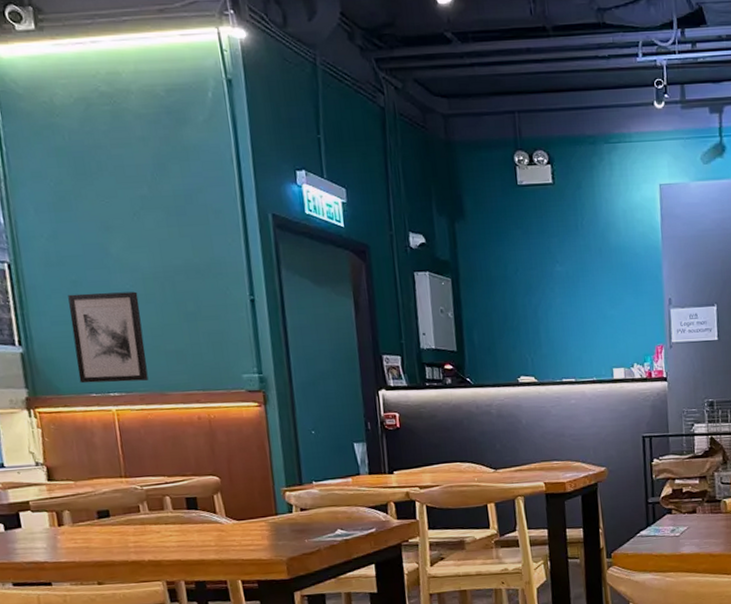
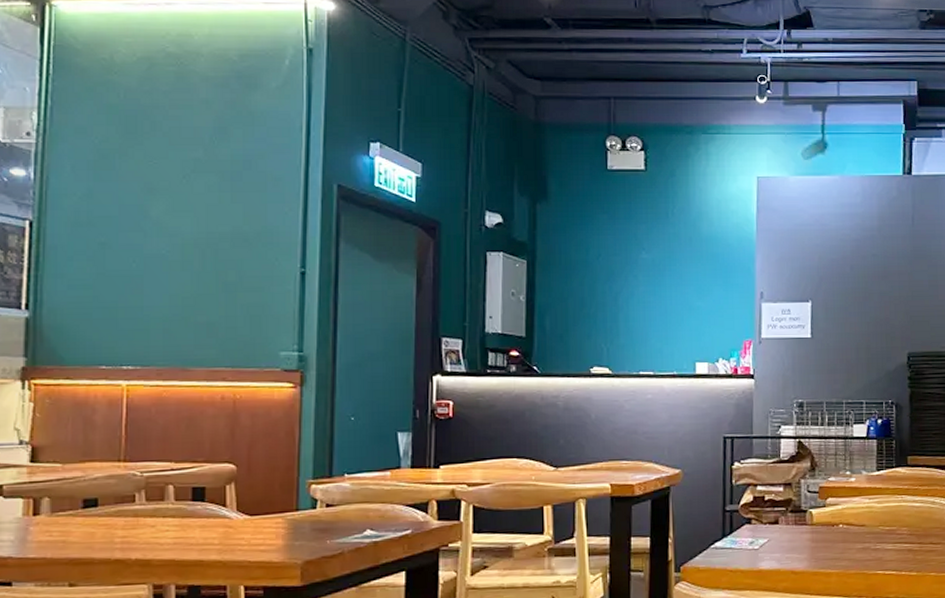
wall art: present [68,291,149,384] -> none [89,257,173,355]

